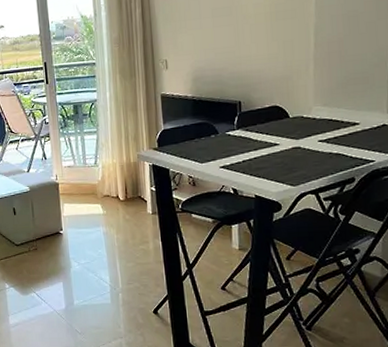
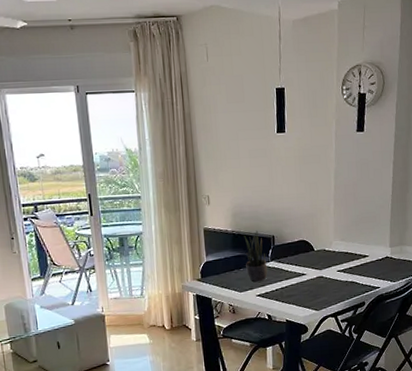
potted plant: none [205,96,233,153] -> present [244,230,268,282]

